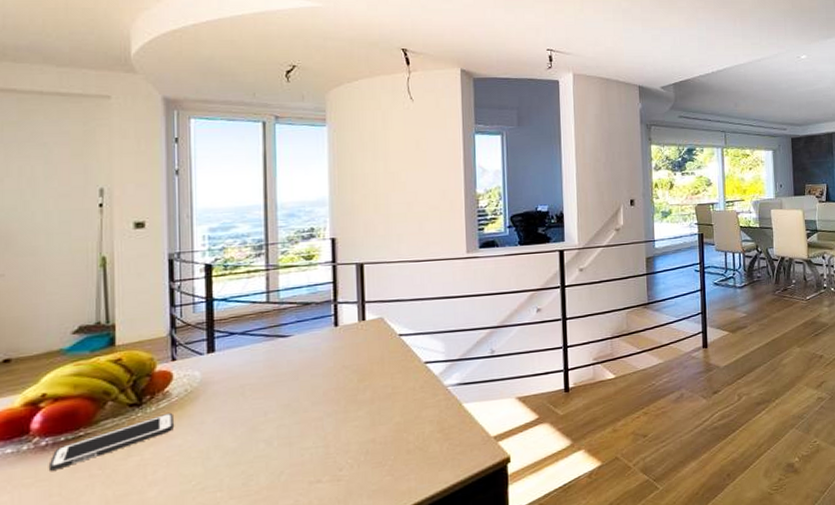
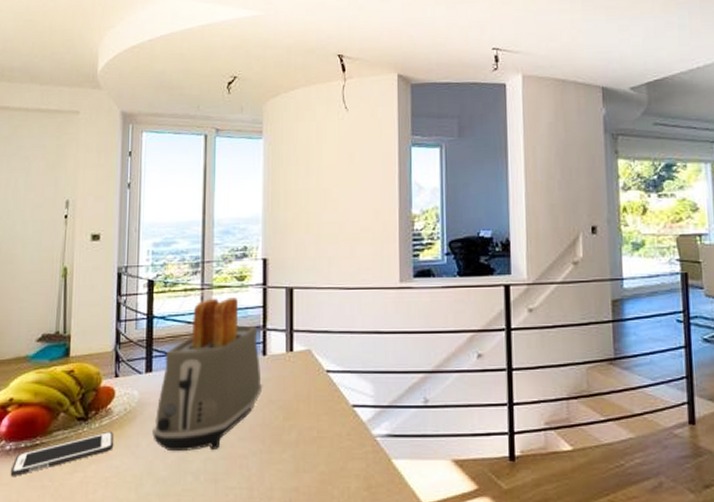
toaster: none [218,276,336,424] -> present [152,298,263,452]

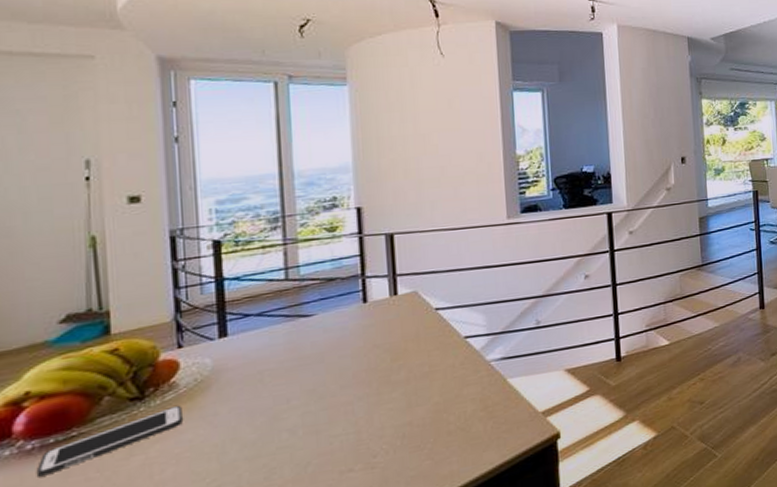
toaster: present [152,298,263,452] -> none [233,249,366,413]

